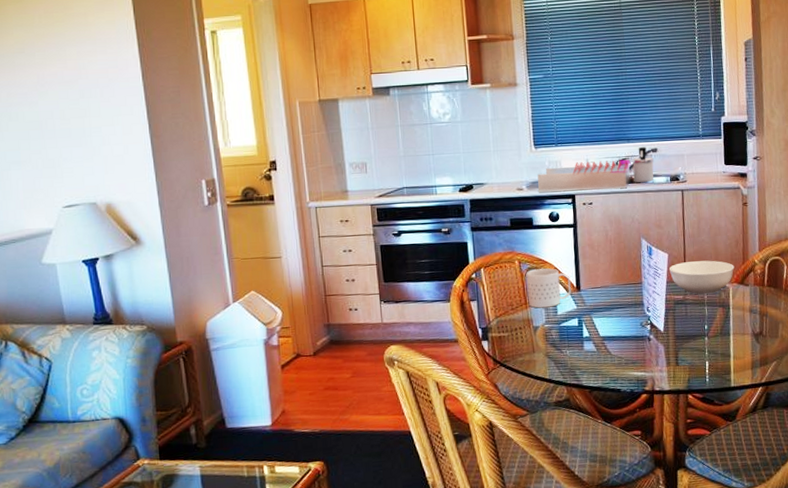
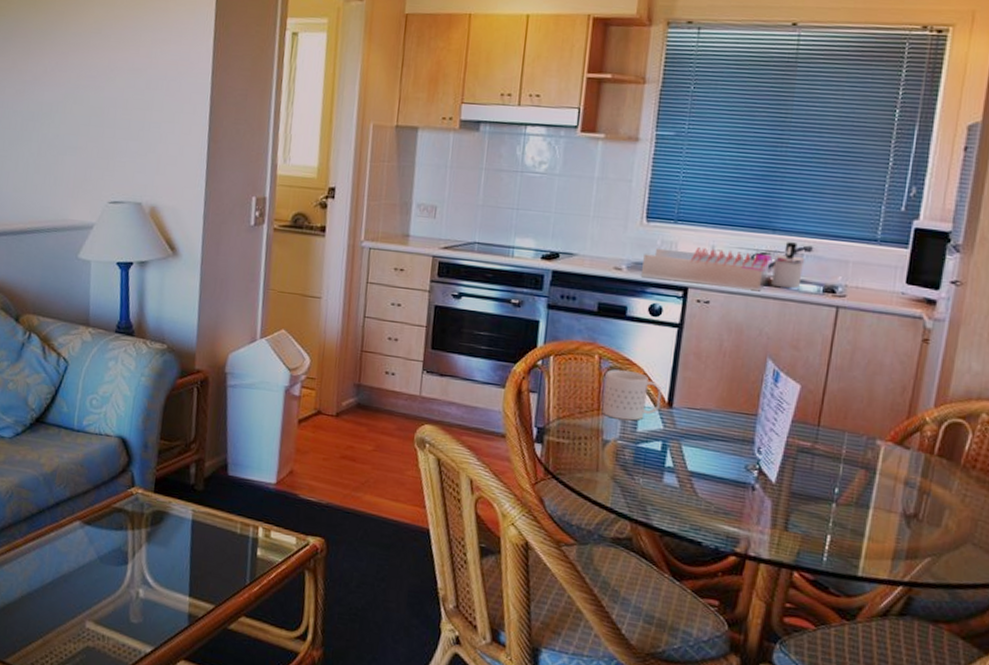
bowl: present [668,260,735,295] -> none [798,399,894,449]

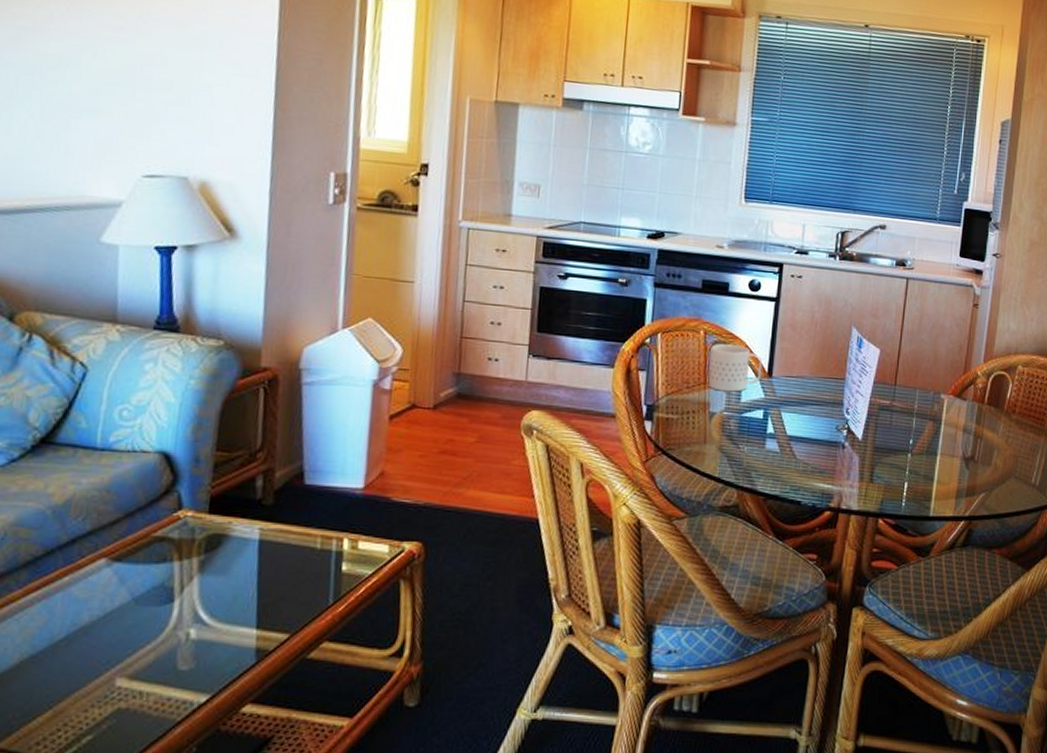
dish rack: present [641,247,773,292] -> none [742,226,854,266]
soap dispenser: present [771,242,805,289] -> none [854,221,881,263]

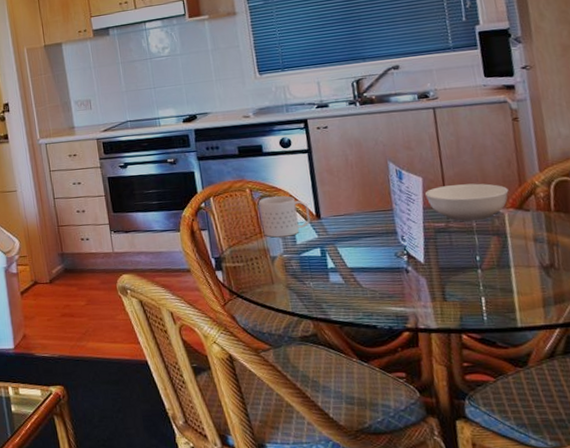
bowl: none [878,362,954,404] -> present [424,183,509,222]

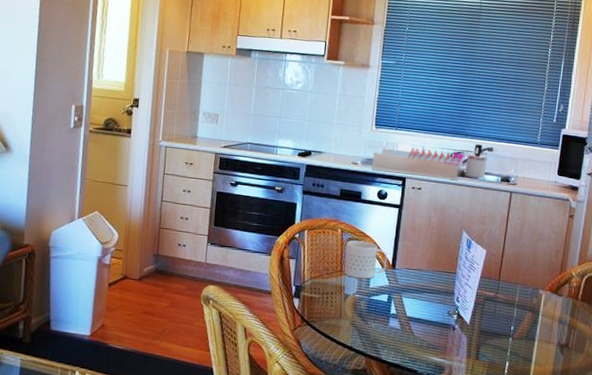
dish rack: none [264,79,370,119] -> present [372,148,466,181]
soap dispenser: none [370,65,398,103] -> present [465,144,488,179]
bowl: present [424,183,509,222] -> none [484,261,551,297]

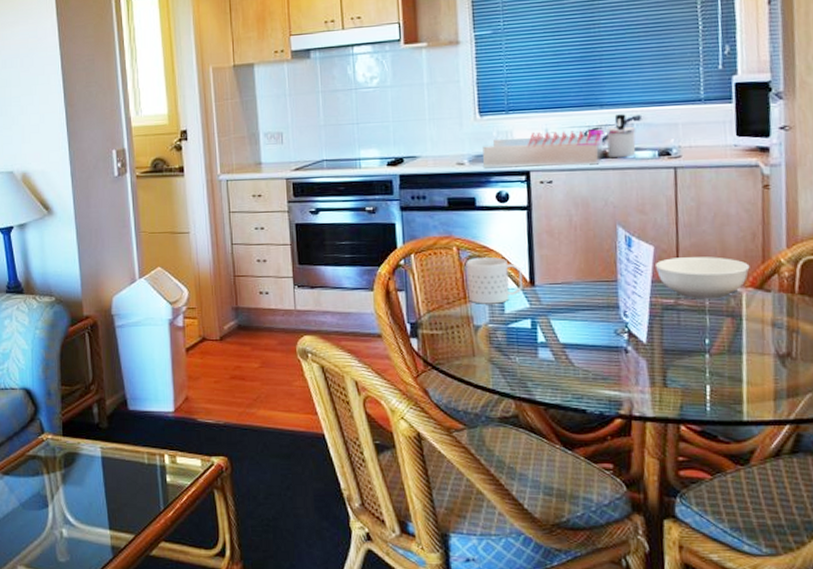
bowl: none [484,261,551,297] -> present [654,256,750,300]

